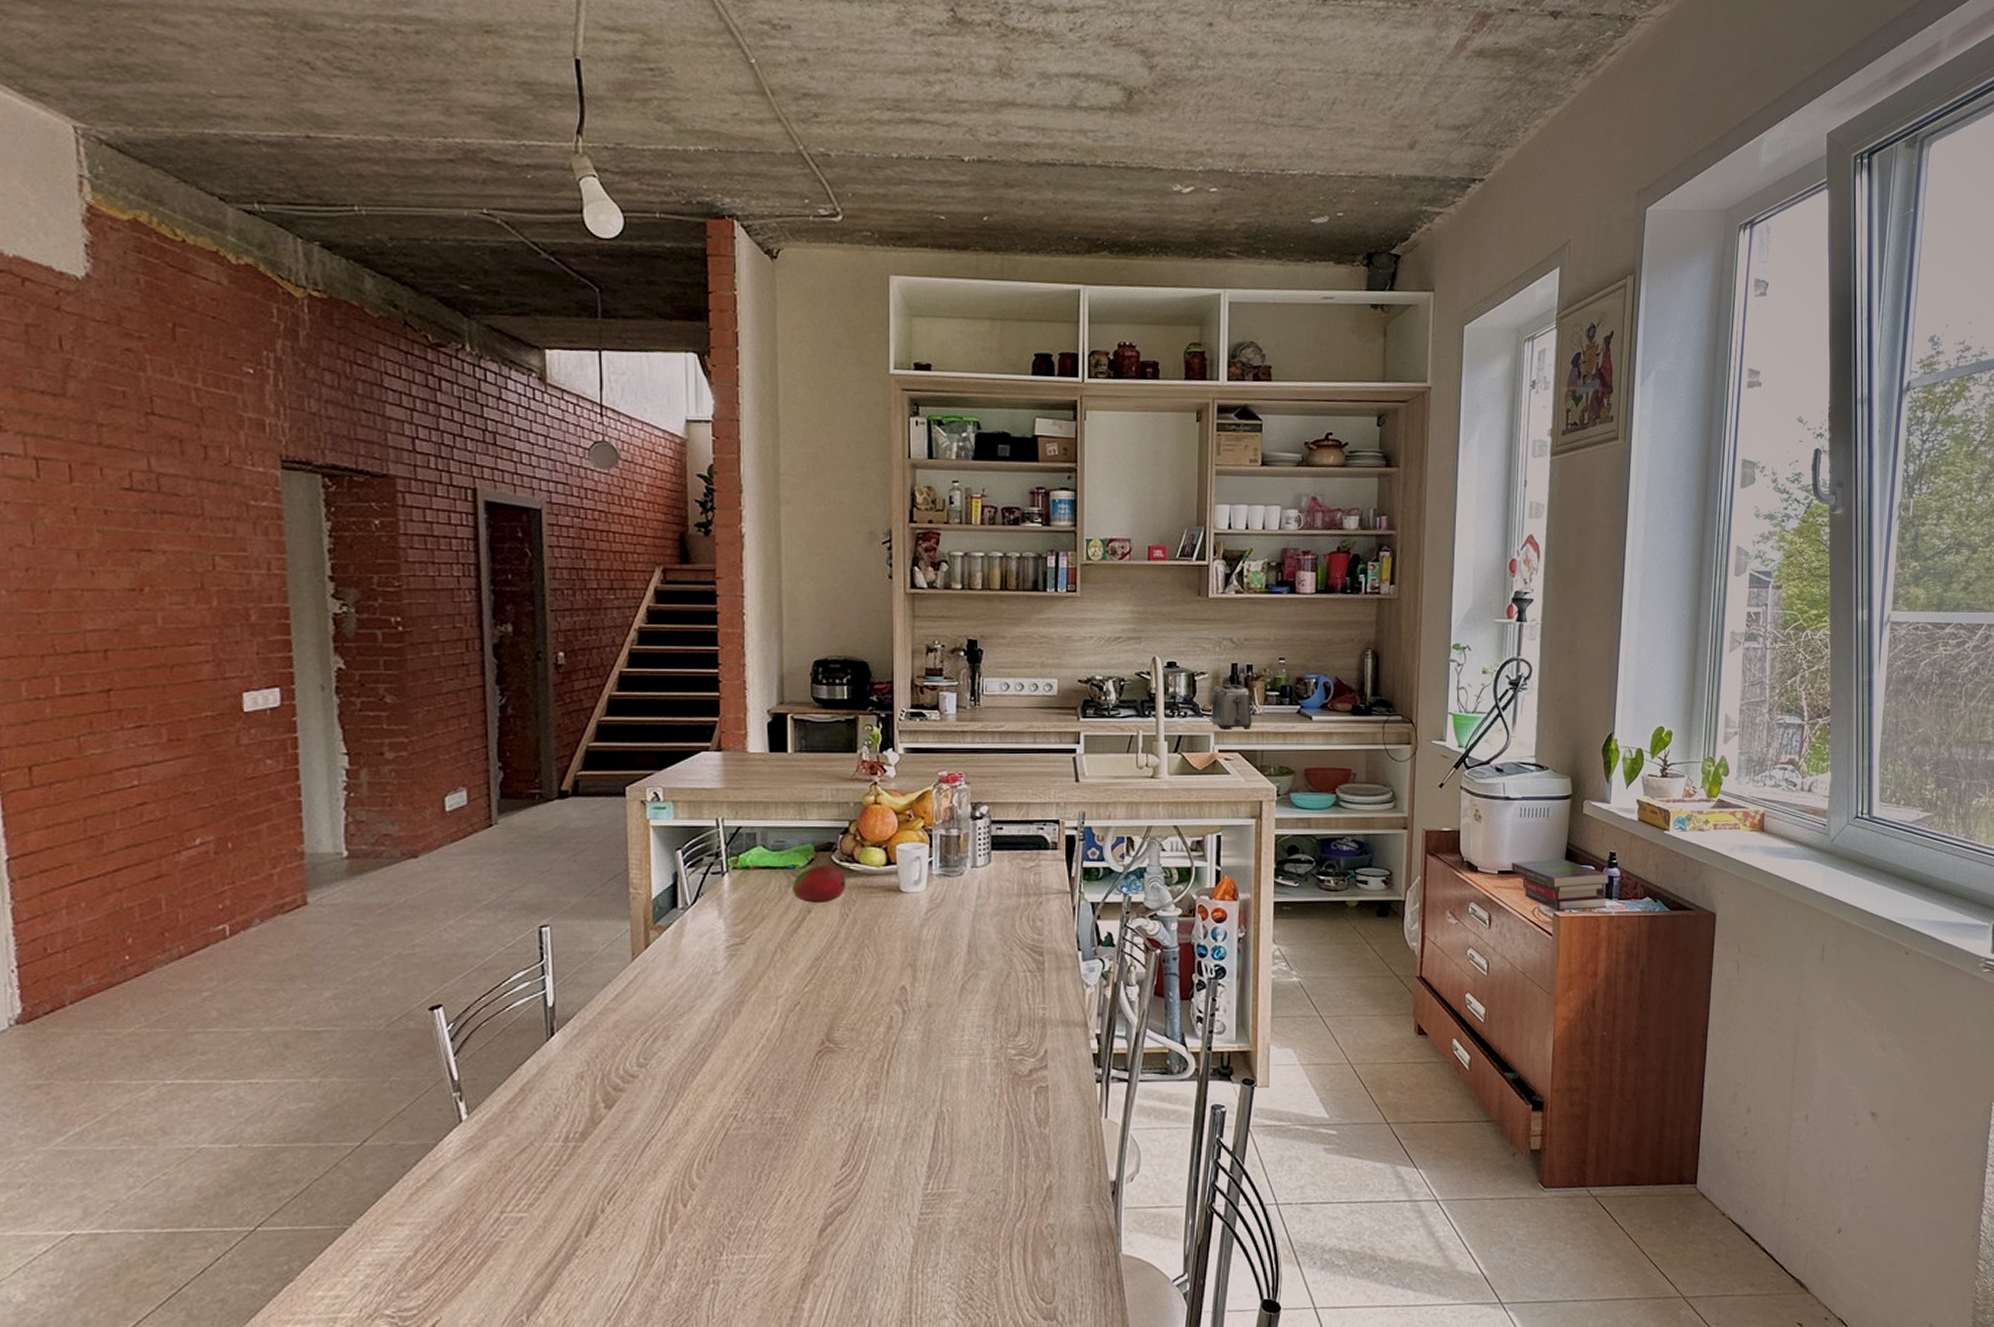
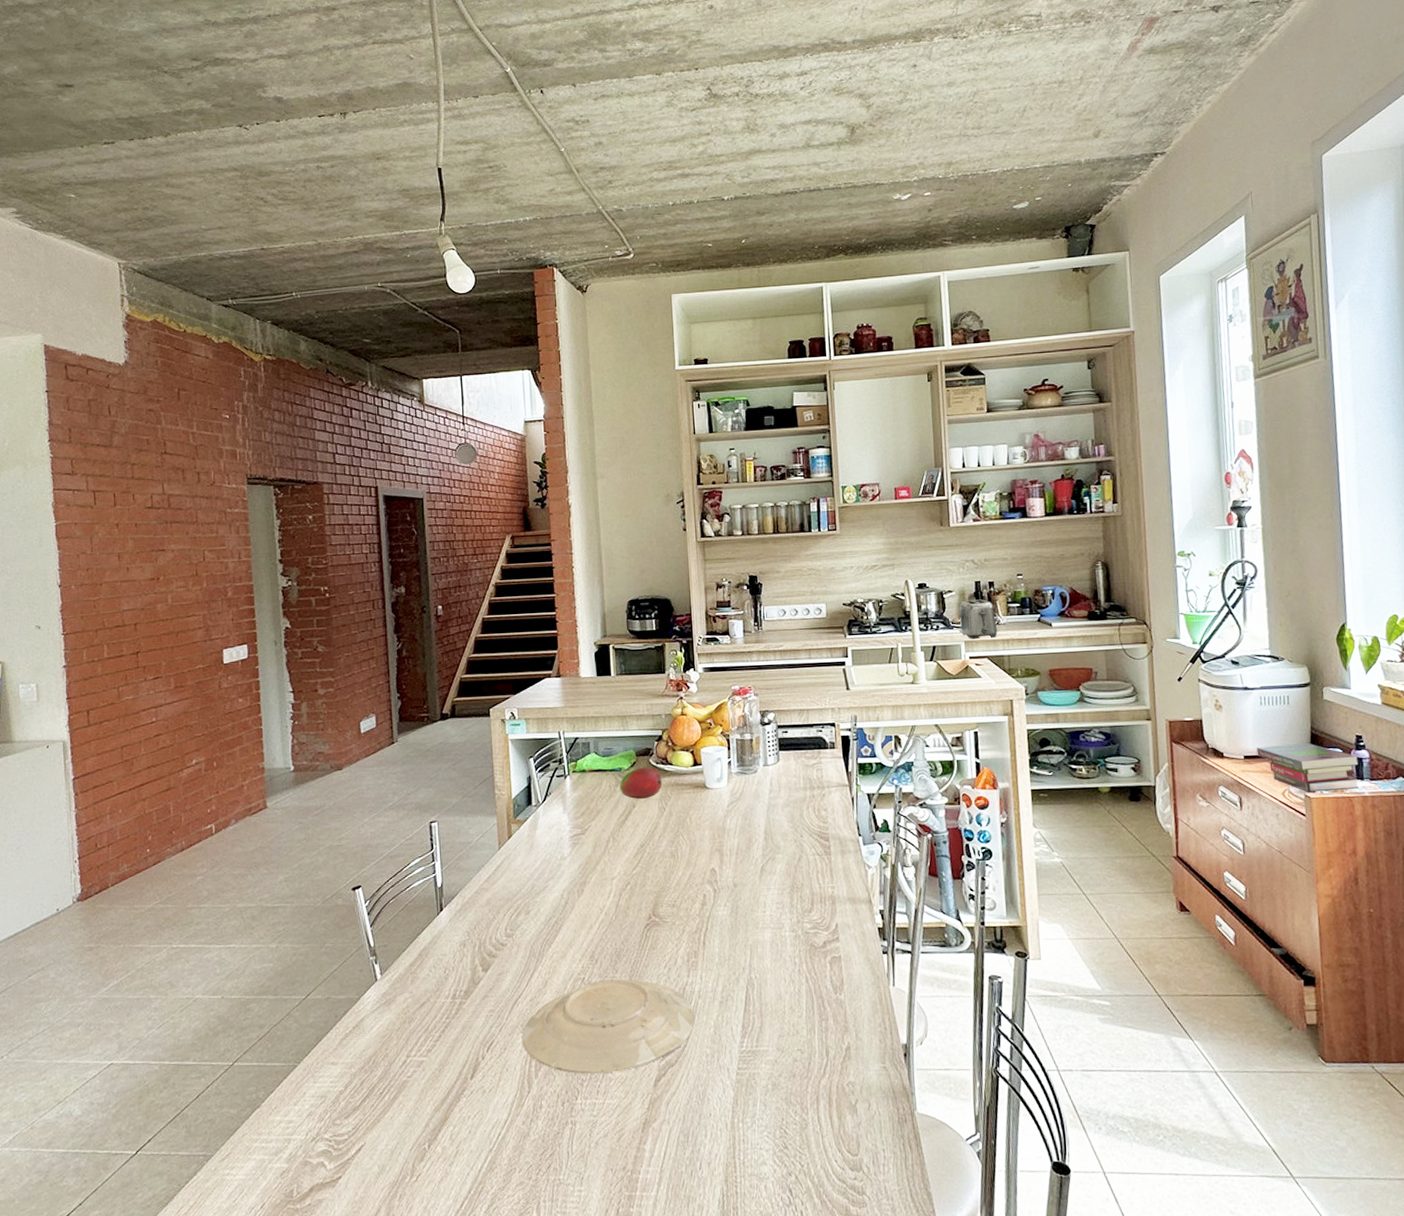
plate: none [653,1115,873,1226] -> present [521,979,696,1074]

